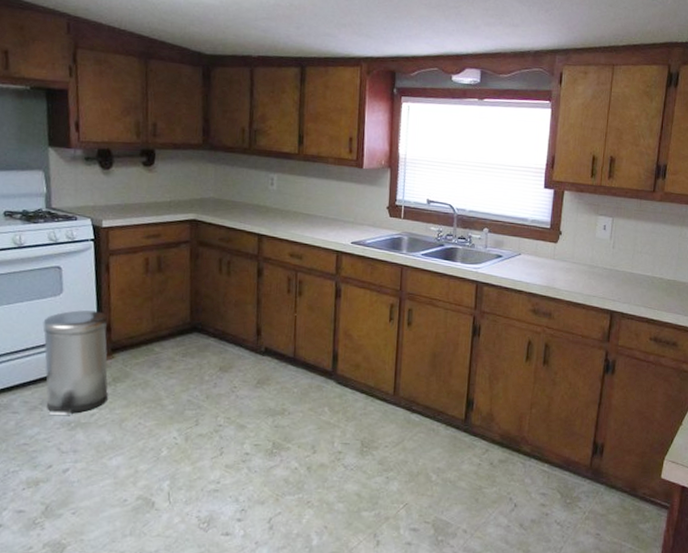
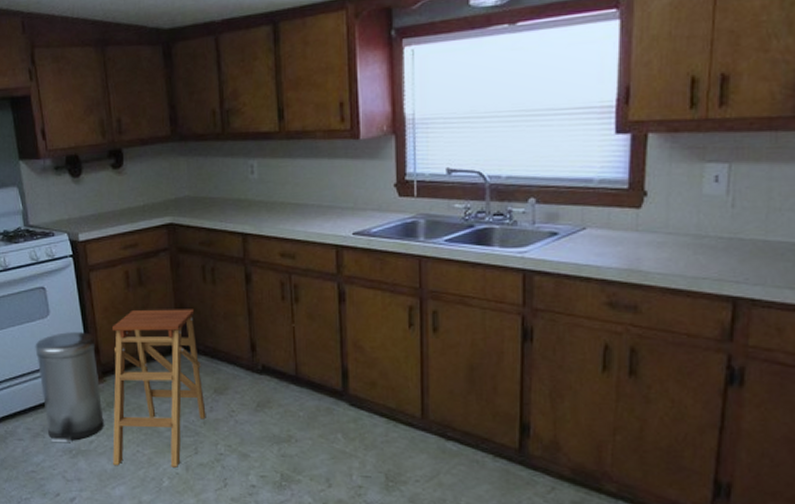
step ladder: none [113,293,211,438] -> present [112,309,206,467]

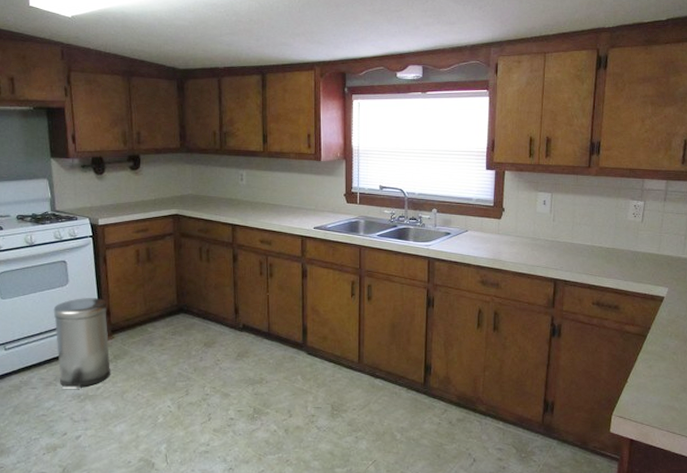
step ladder: present [112,309,206,467] -> none [116,280,197,407]

